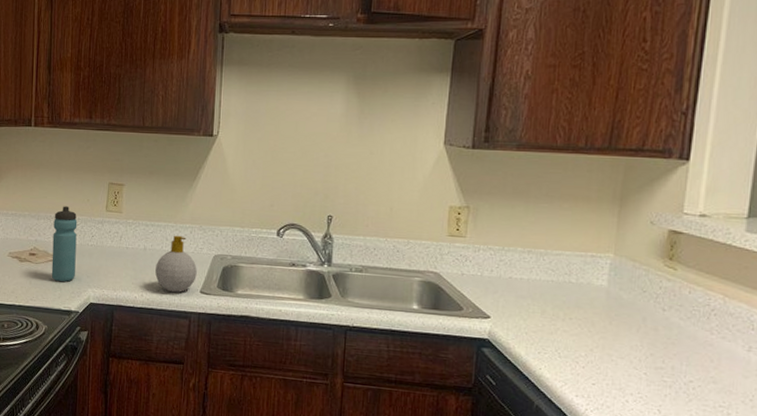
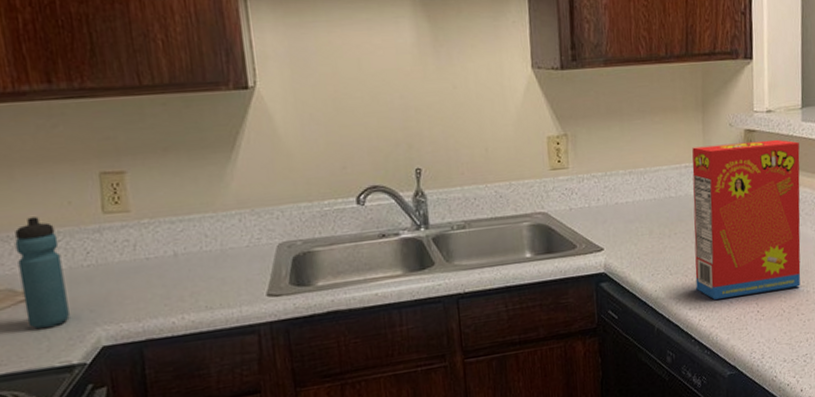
soap bottle: present [155,235,197,292] -> none [196,227,259,304]
cereal box: none [587,239,739,406] -> present [692,139,801,300]

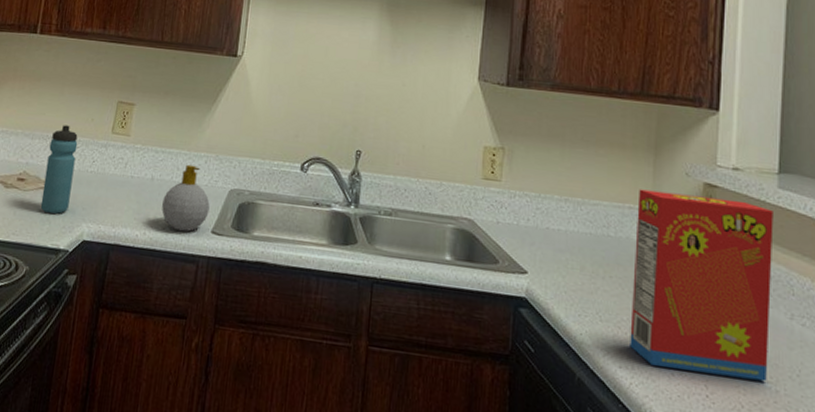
soap bottle: none [196,227,259,304] -> present [162,164,210,232]

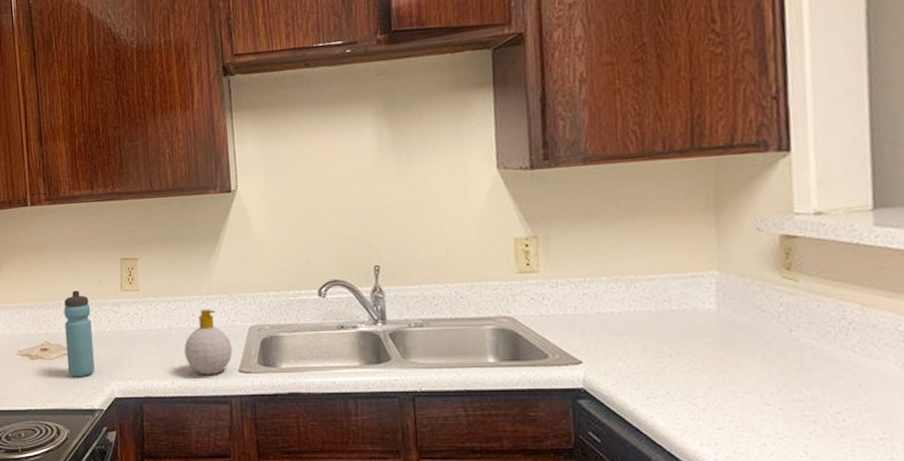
cereal box: present [630,189,774,382] -> none [701,247,879,439]

